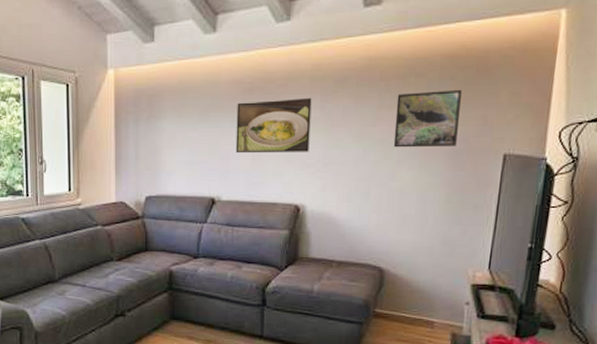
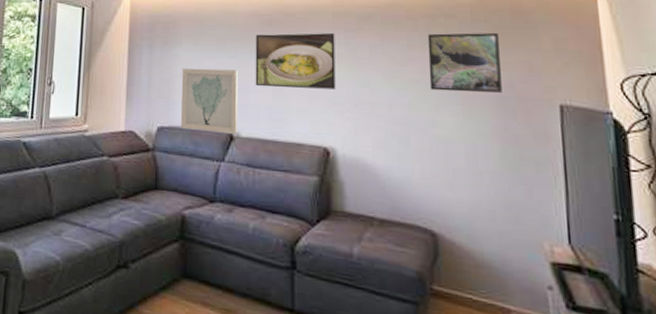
wall art: none [166,139,220,198] -> present [181,68,238,134]

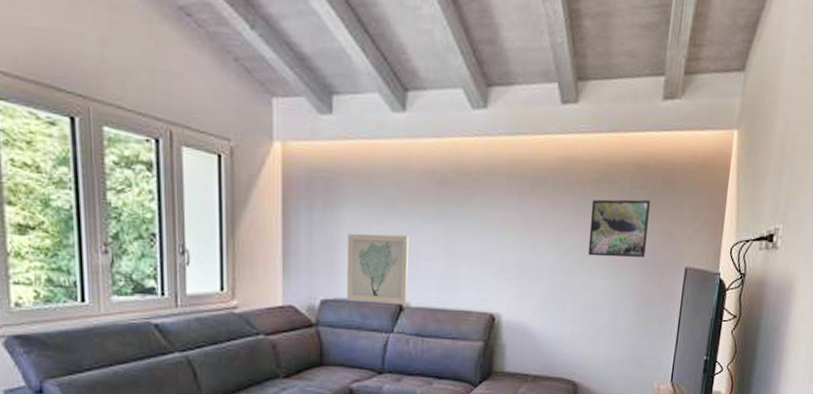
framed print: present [255,32,336,90] -> none [426,195,509,256]

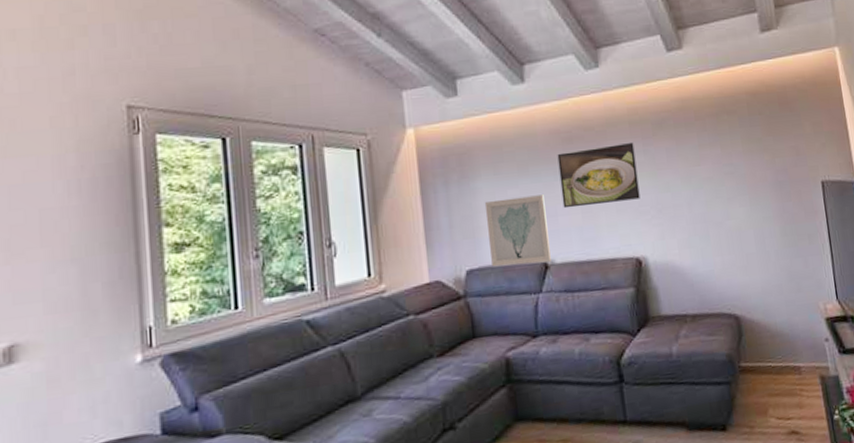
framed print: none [426,195,509,256] -> present [557,142,640,209]
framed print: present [587,199,650,258] -> none [714,124,778,185]

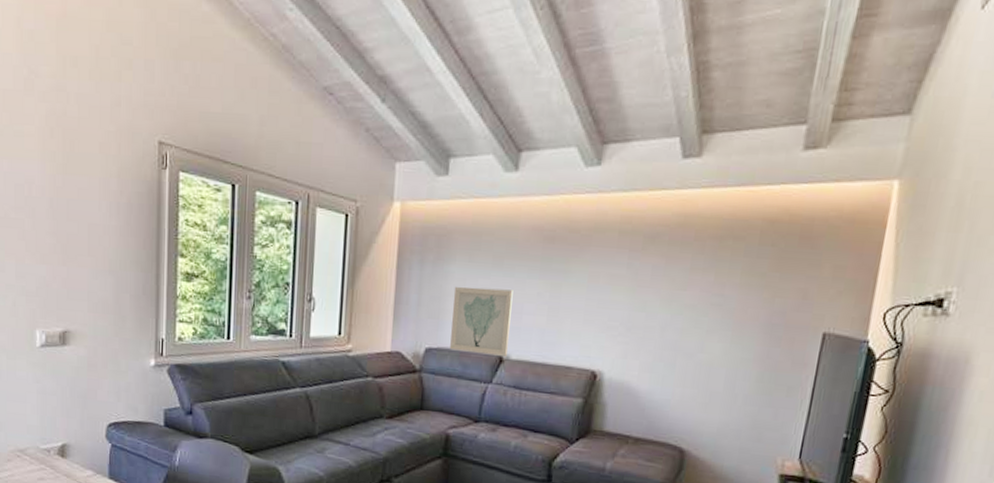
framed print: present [557,142,640,209] -> none [530,251,619,313]

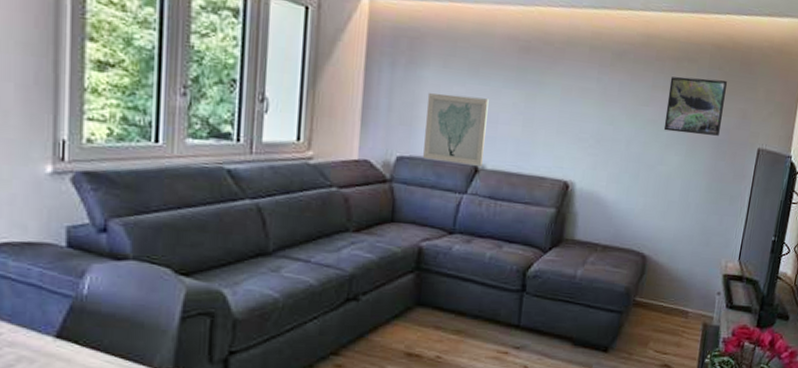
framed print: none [704,256,782,320] -> present [663,76,727,136]

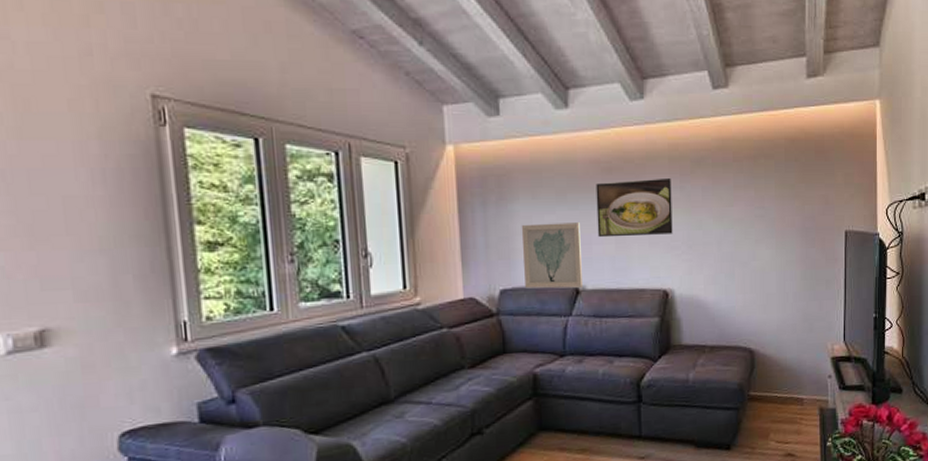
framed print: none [505,61,590,125] -> present [596,177,673,238]
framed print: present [663,76,727,136] -> none [750,171,805,227]

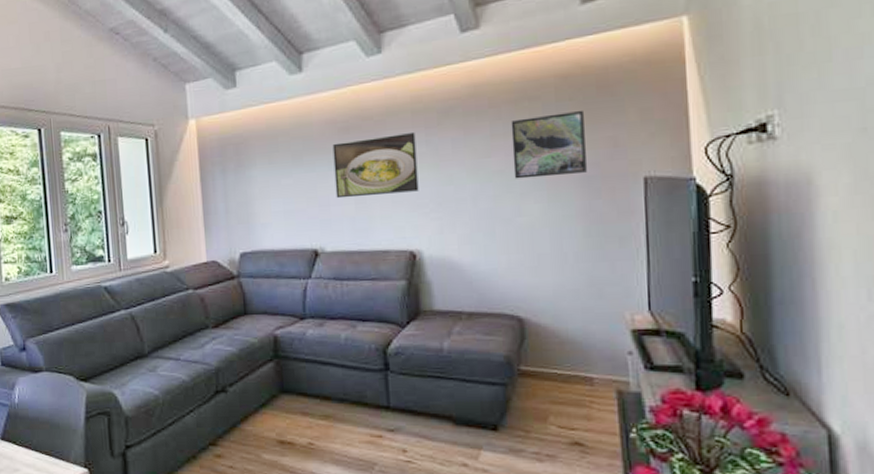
wall art: present [521,222,582,289] -> none [258,184,321,252]
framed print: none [750,171,805,227] -> present [511,111,587,179]

